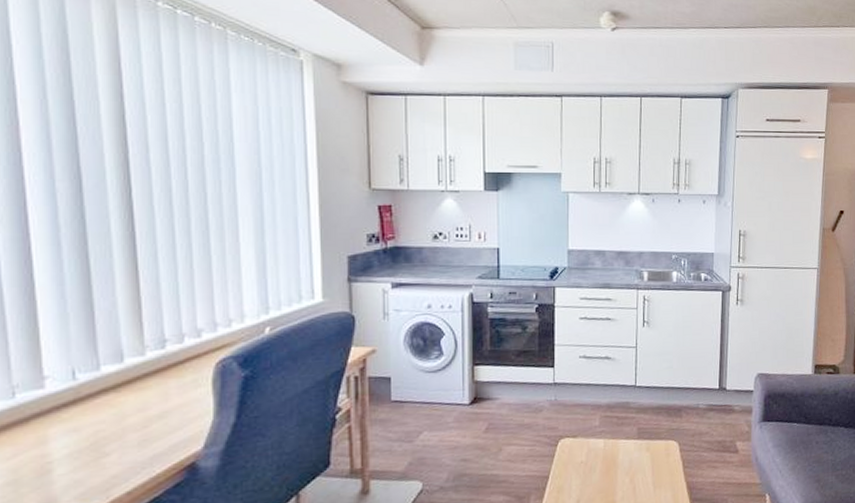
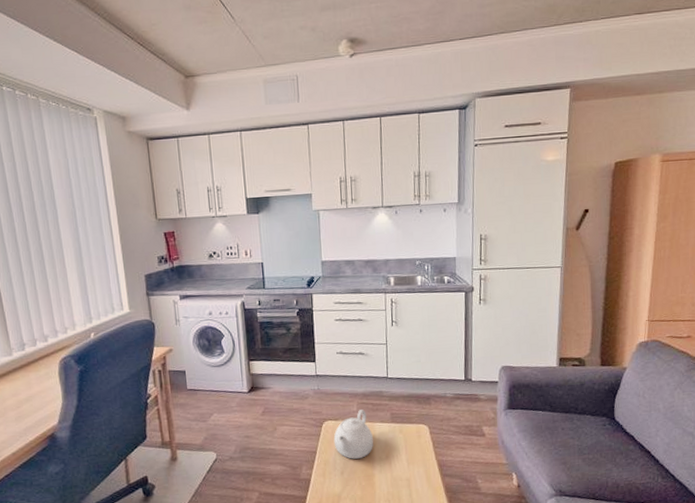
teapot: none [570,424,617,484] -> present [333,409,374,459]

